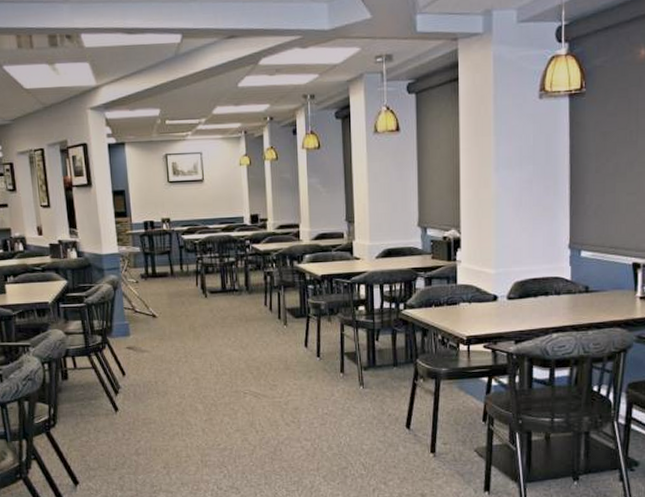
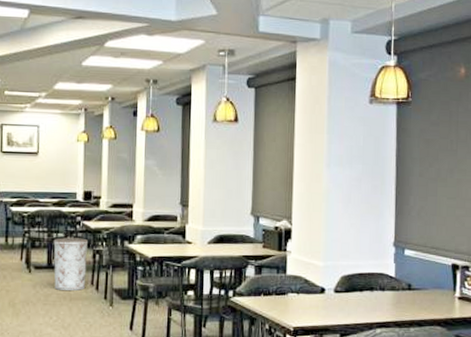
trash can: none [225,260,260,313] -> present [53,236,88,291]

